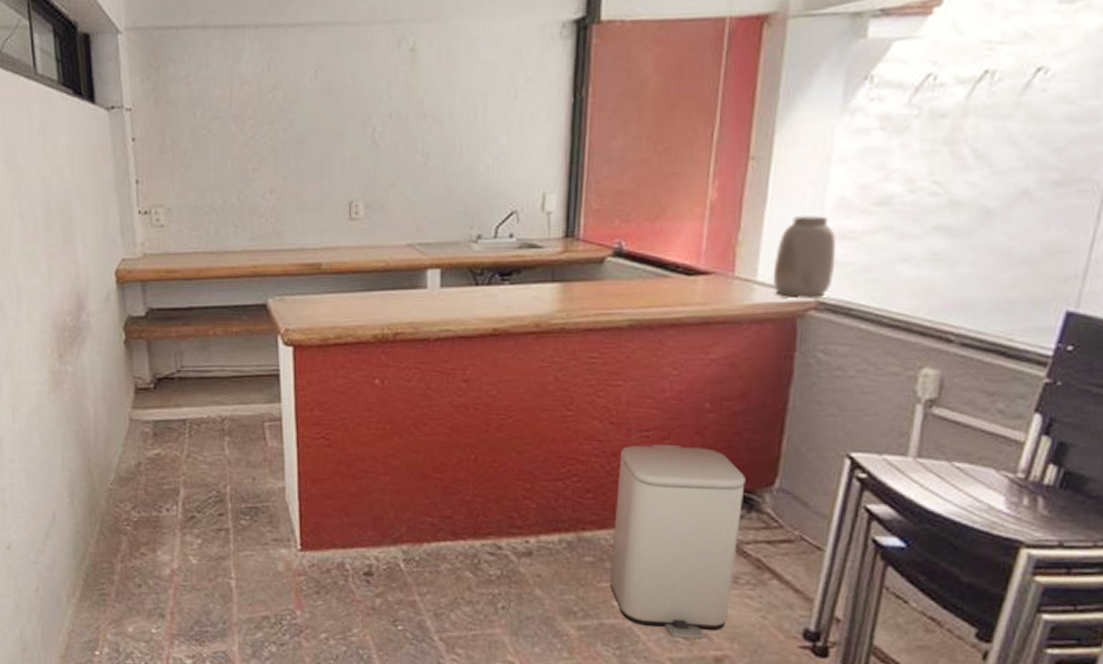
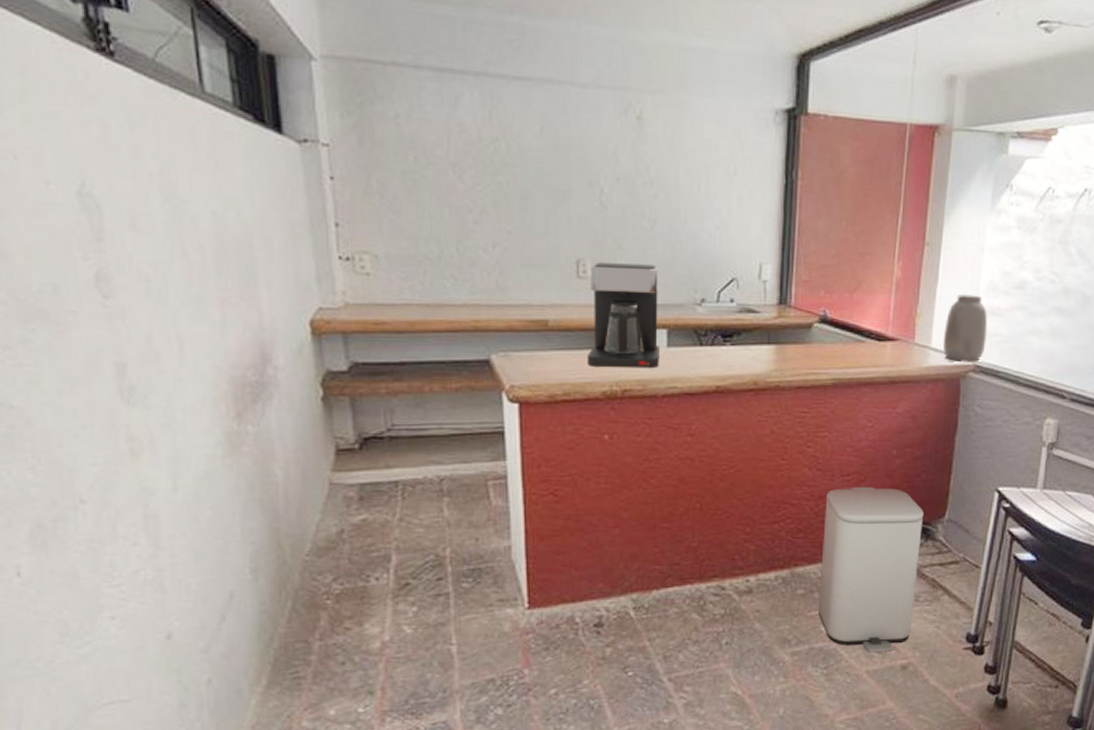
coffee maker: none [359,202,432,311] -> present [588,262,659,369]

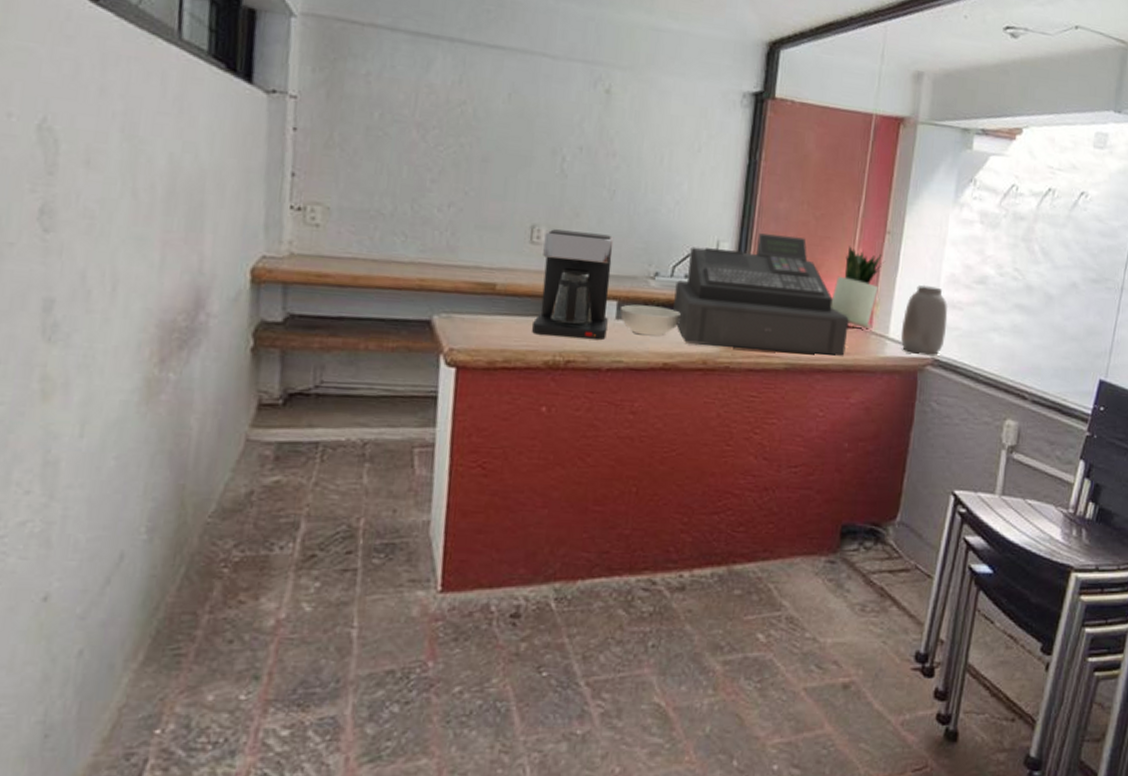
bowl: none [670,331,730,361] -> present [619,304,682,337]
cash register: none [722,253,892,370] -> present [673,233,849,357]
pedal bin: present [818,486,924,653] -> none [755,479,874,668]
planter: none [874,260,926,341] -> present [831,246,886,330]

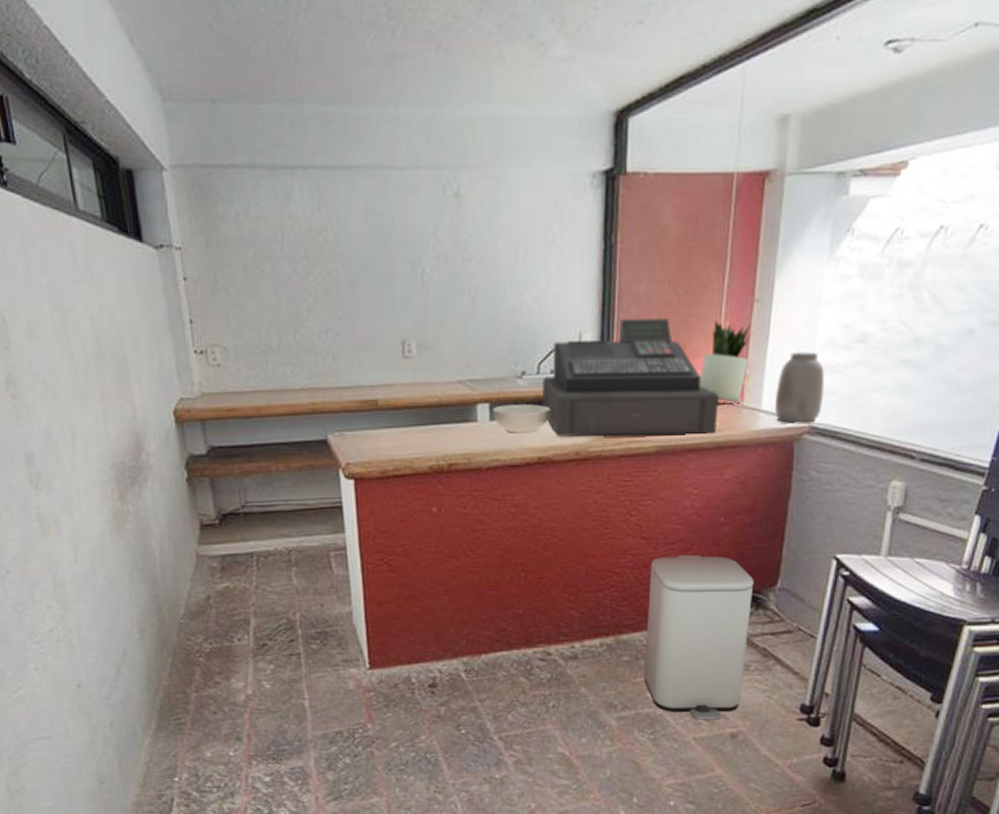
coffee maker: present [532,229,614,341] -> none [415,340,483,444]
pedal bin: none [755,479,874,668] -> present [644,554,754,720]

